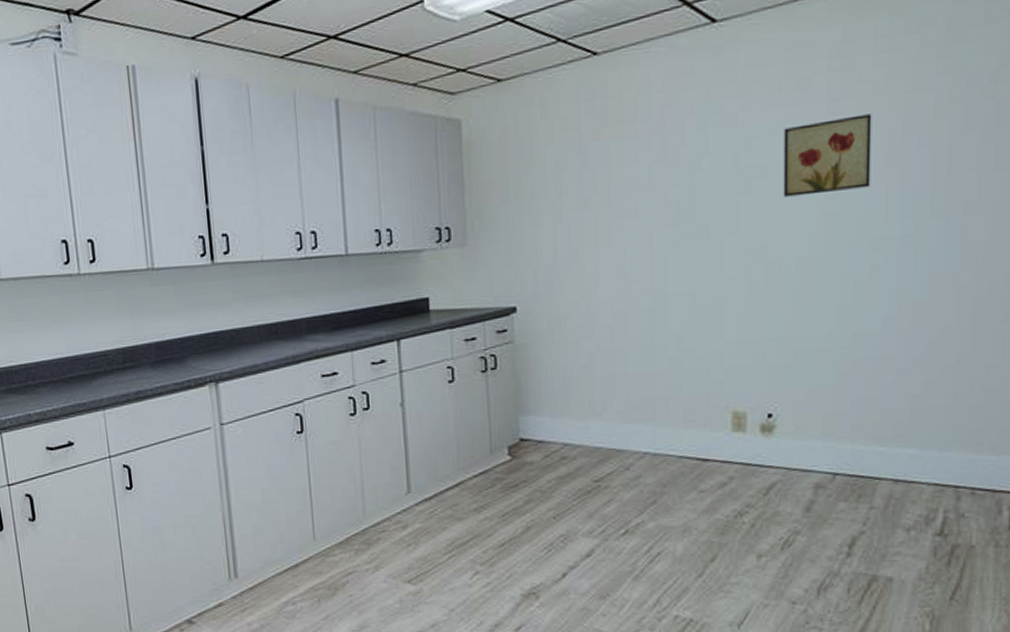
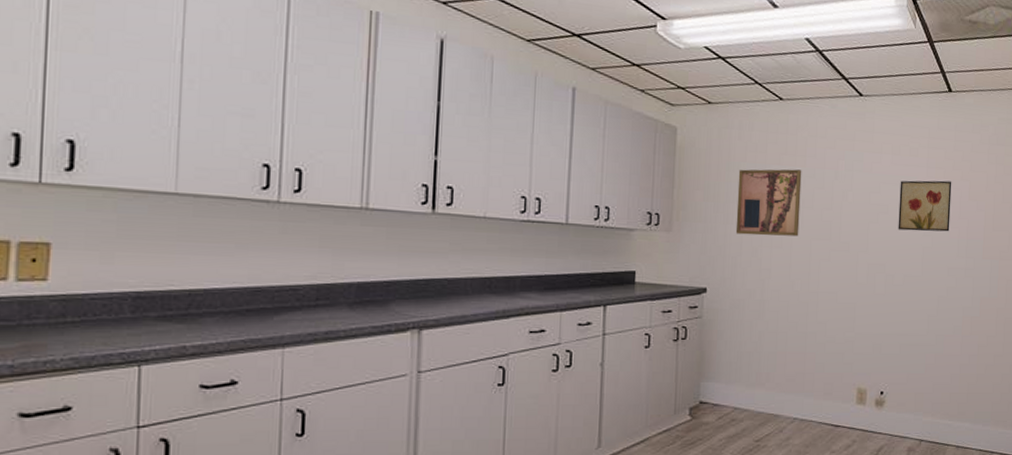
wall art: none [544,141,634,237] -> present [735,169,802,237]

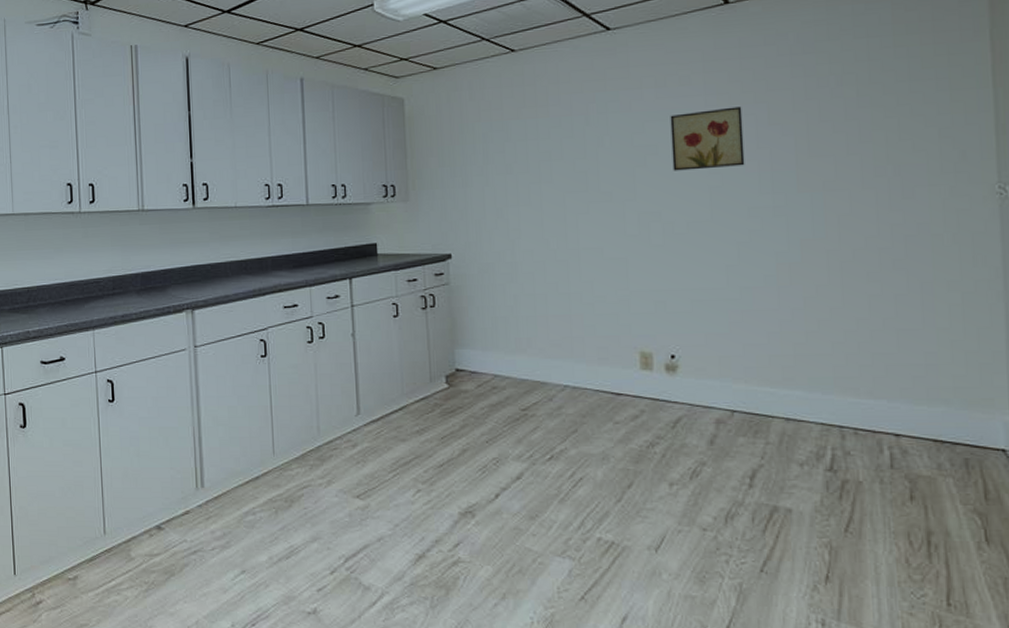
wall art: present [735,169,802,237] -> none [473,121,549,197]

